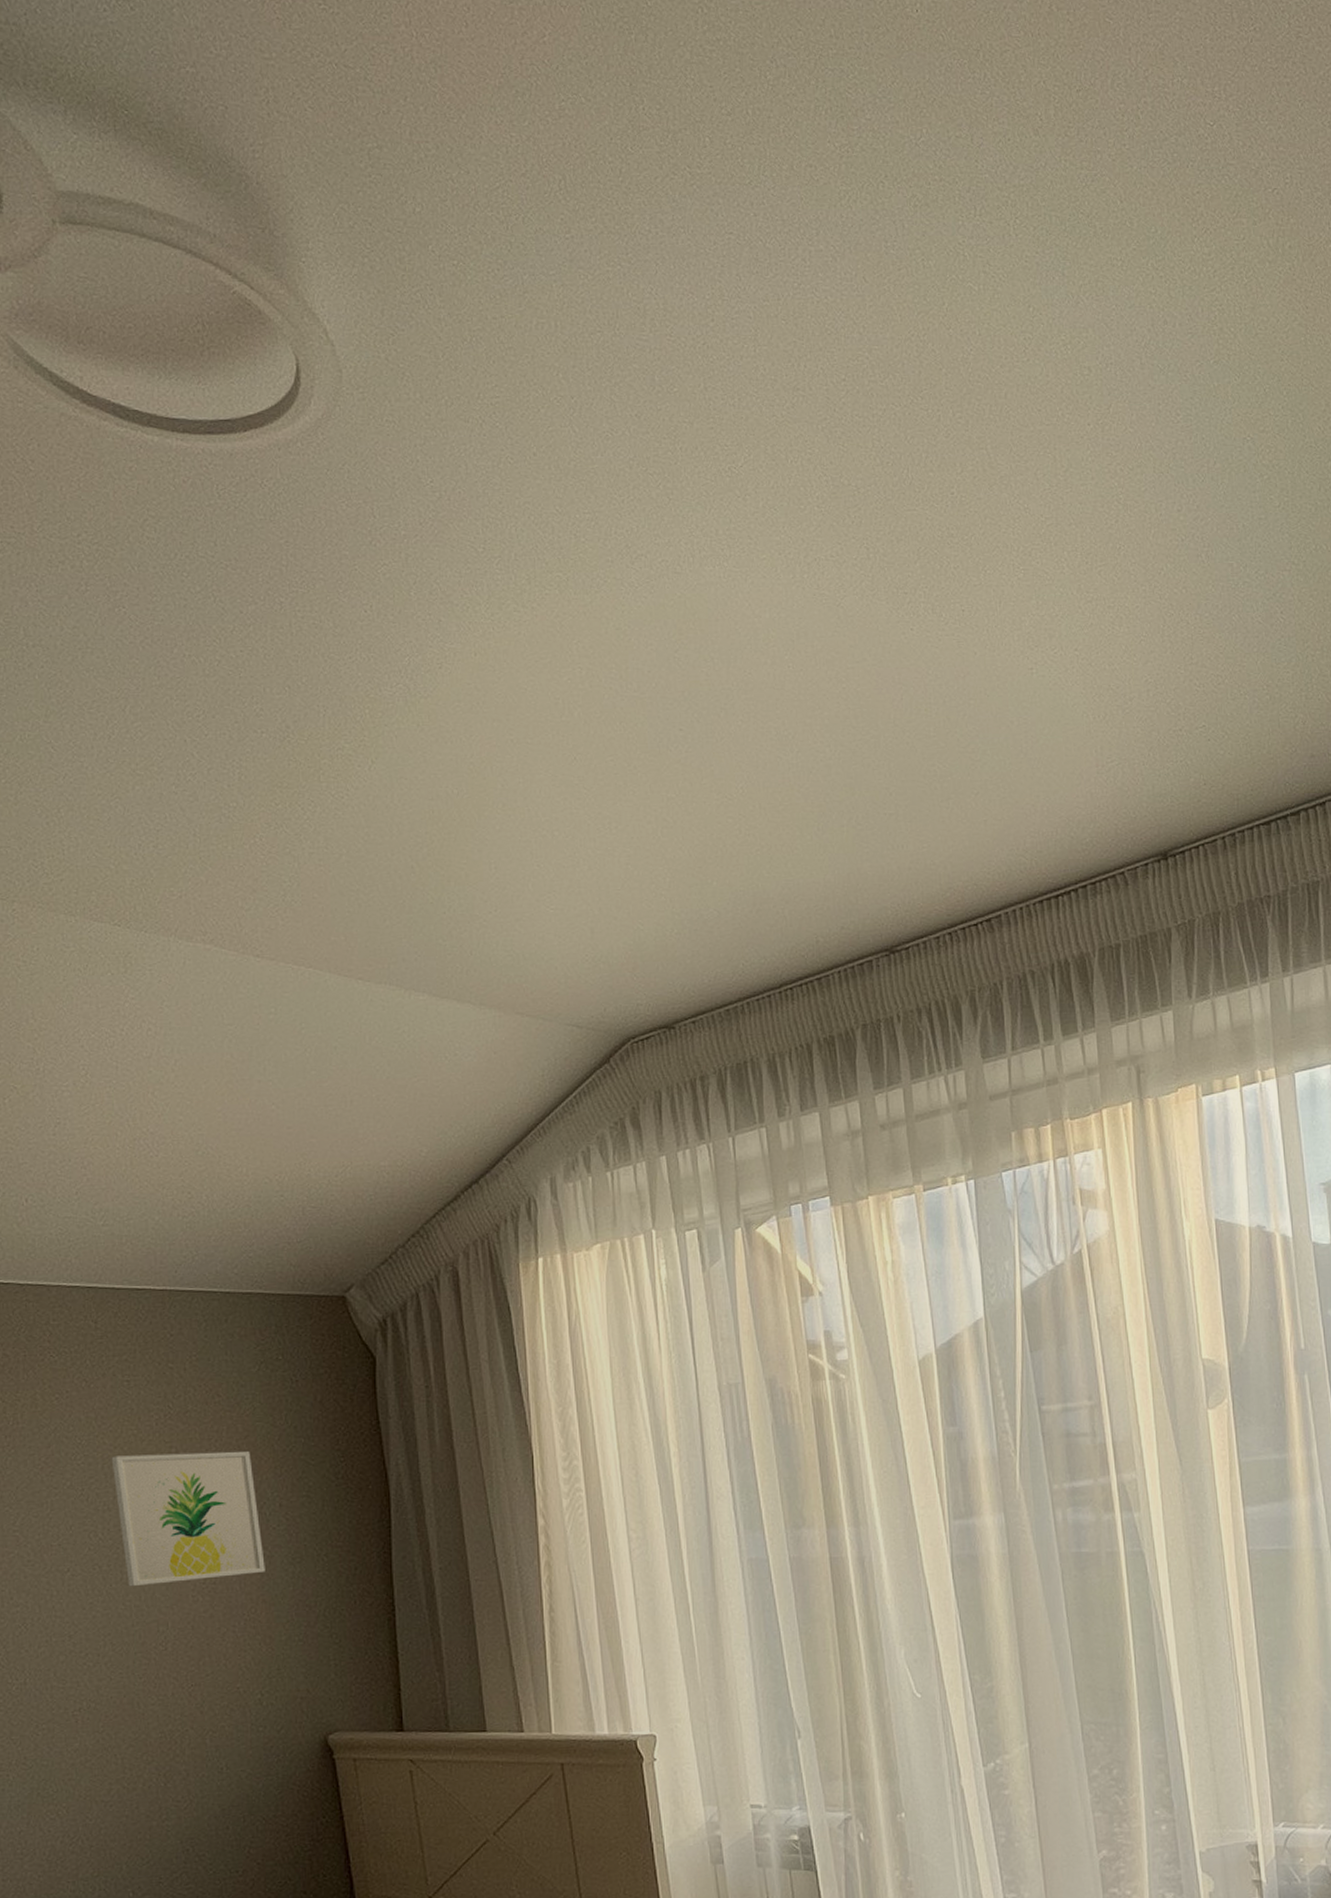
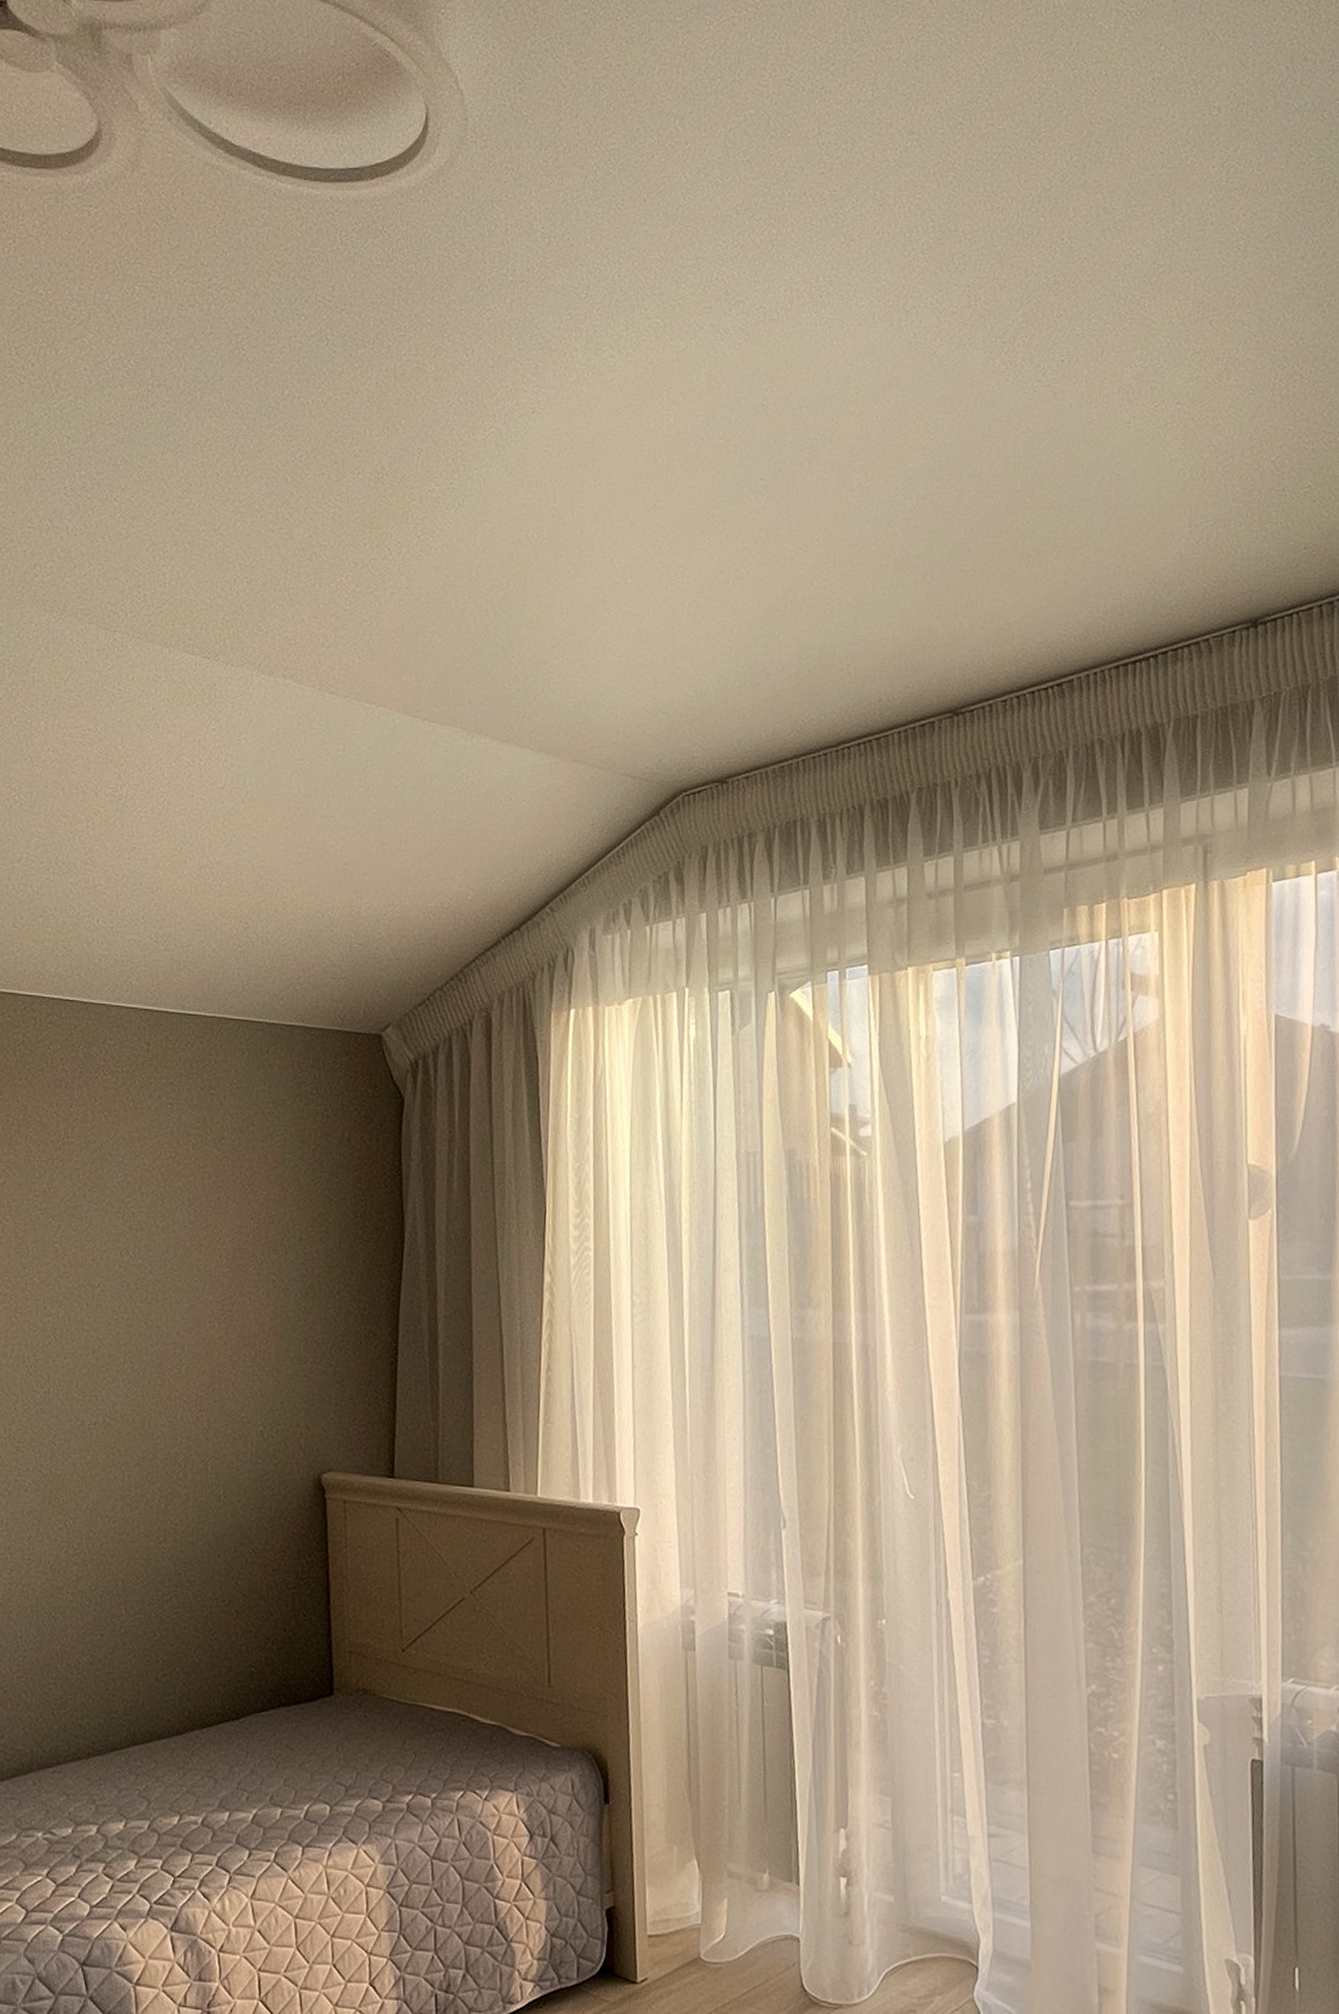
wall art: present [111,1451,265,1587] -> none [148,1177,280,1307]

